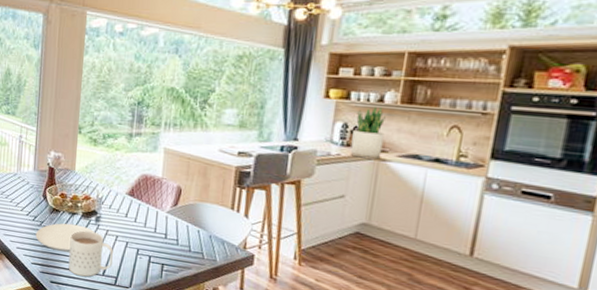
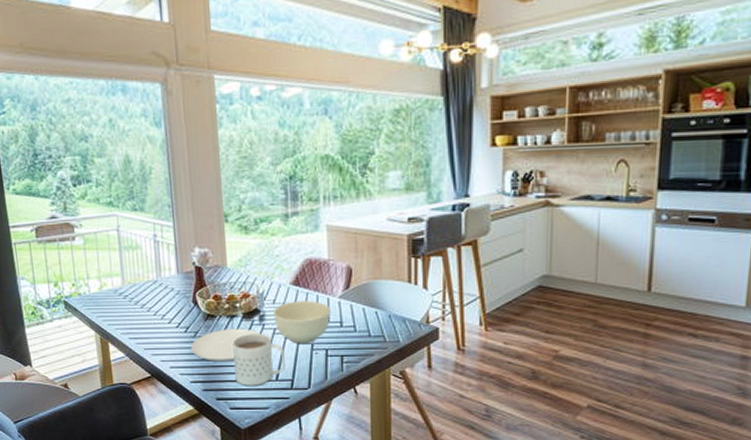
bowl: none [108,209,158,248] -> present [273,300,331,344]
planter: present [350,106,386,160] -> none [523,148,555,207]

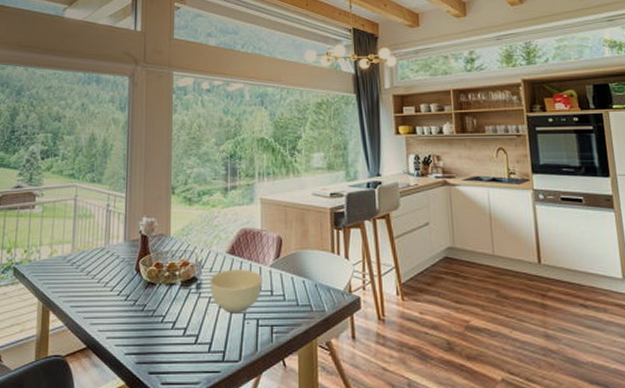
plate: present [190,328,260,362] -> none [129,297,196,332]
mug: present [232,334,285,386] -> none [169,302,218,358]

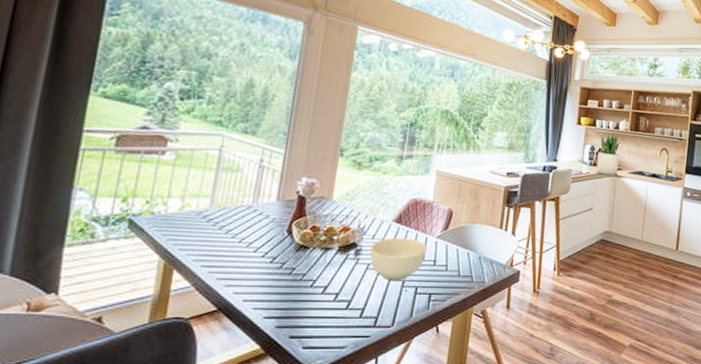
planter: none [424,137,451,185] -> present [596,132,620,176]

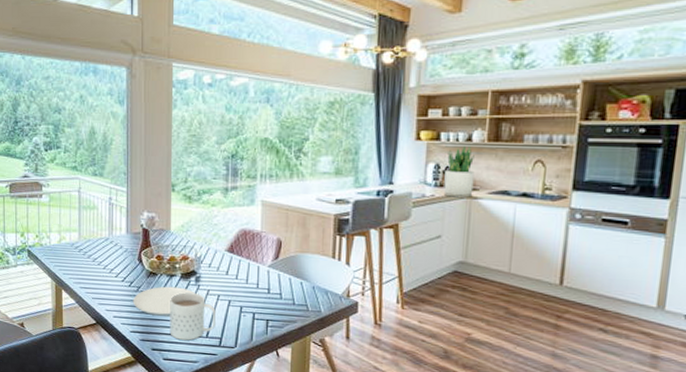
plate: none [272,261,353,296] -> present [133,286,195,316]
mug: none [315,268,375,323] -> present [170,292,216,341]
bowl: present [370,237,427,281] -> none [208,266,260,306]

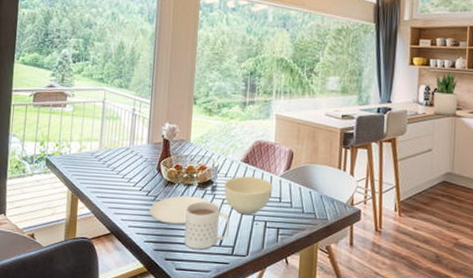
bowl: none [208,266,260,306] -> present [224,176,273,215]

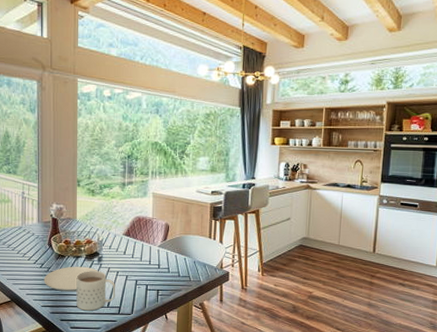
bowl: present [224,176,273,215] -> none [109,247,152,280]
planter: present [433,71,458,116] -> none [292,149,314,189]

